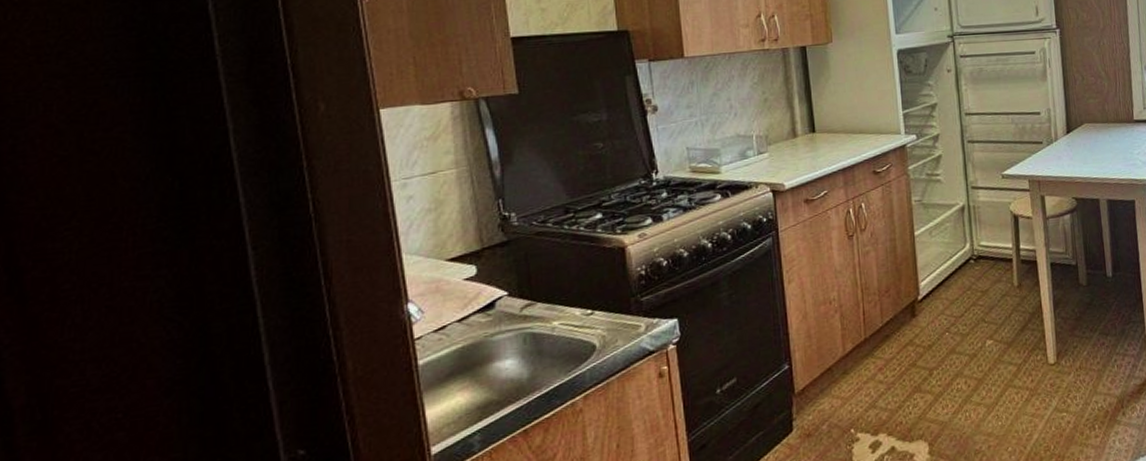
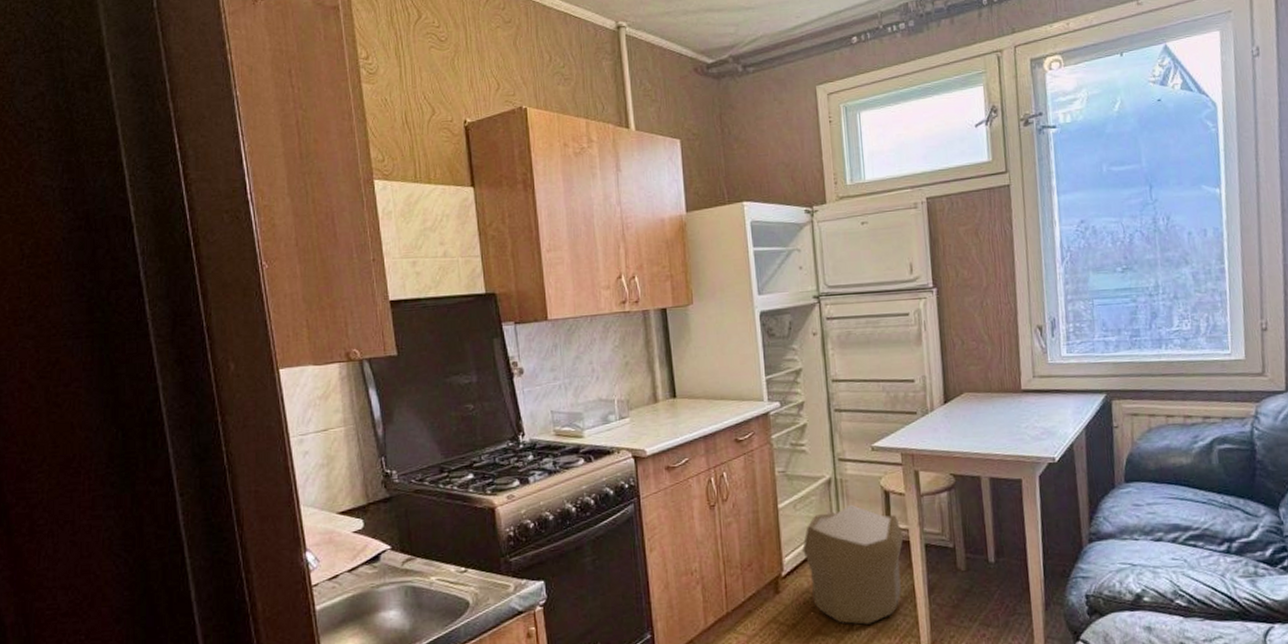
pouf: none [938,229,1032,342] -> present [803,504,904,625]

